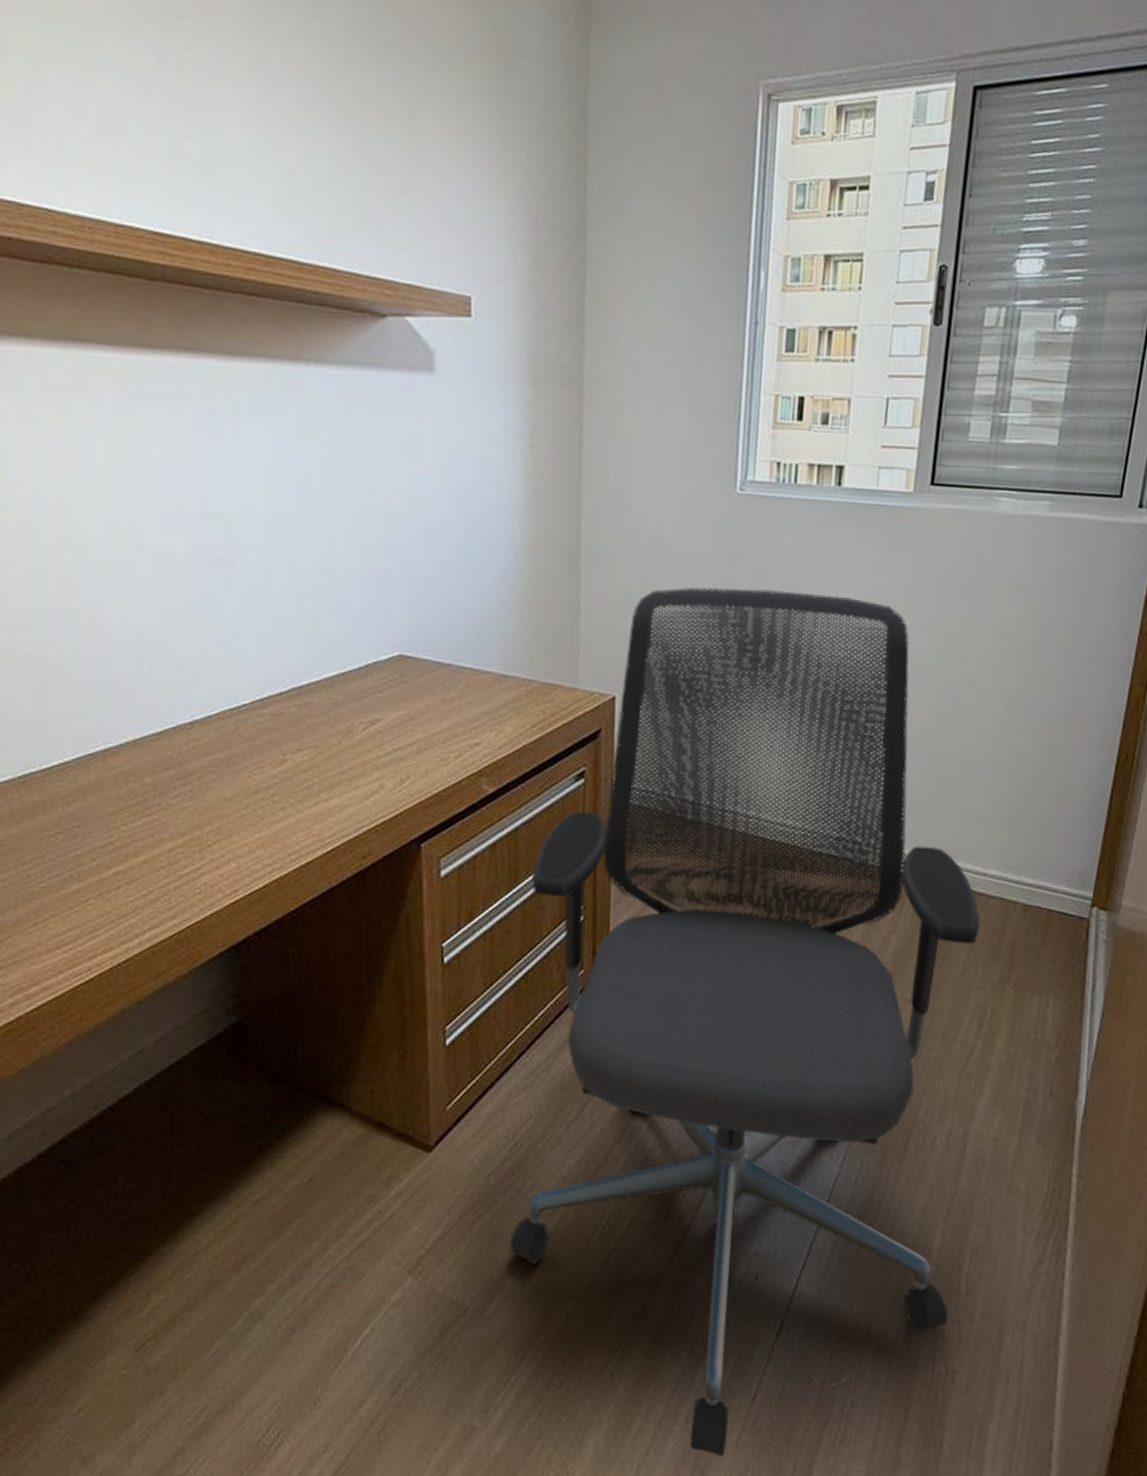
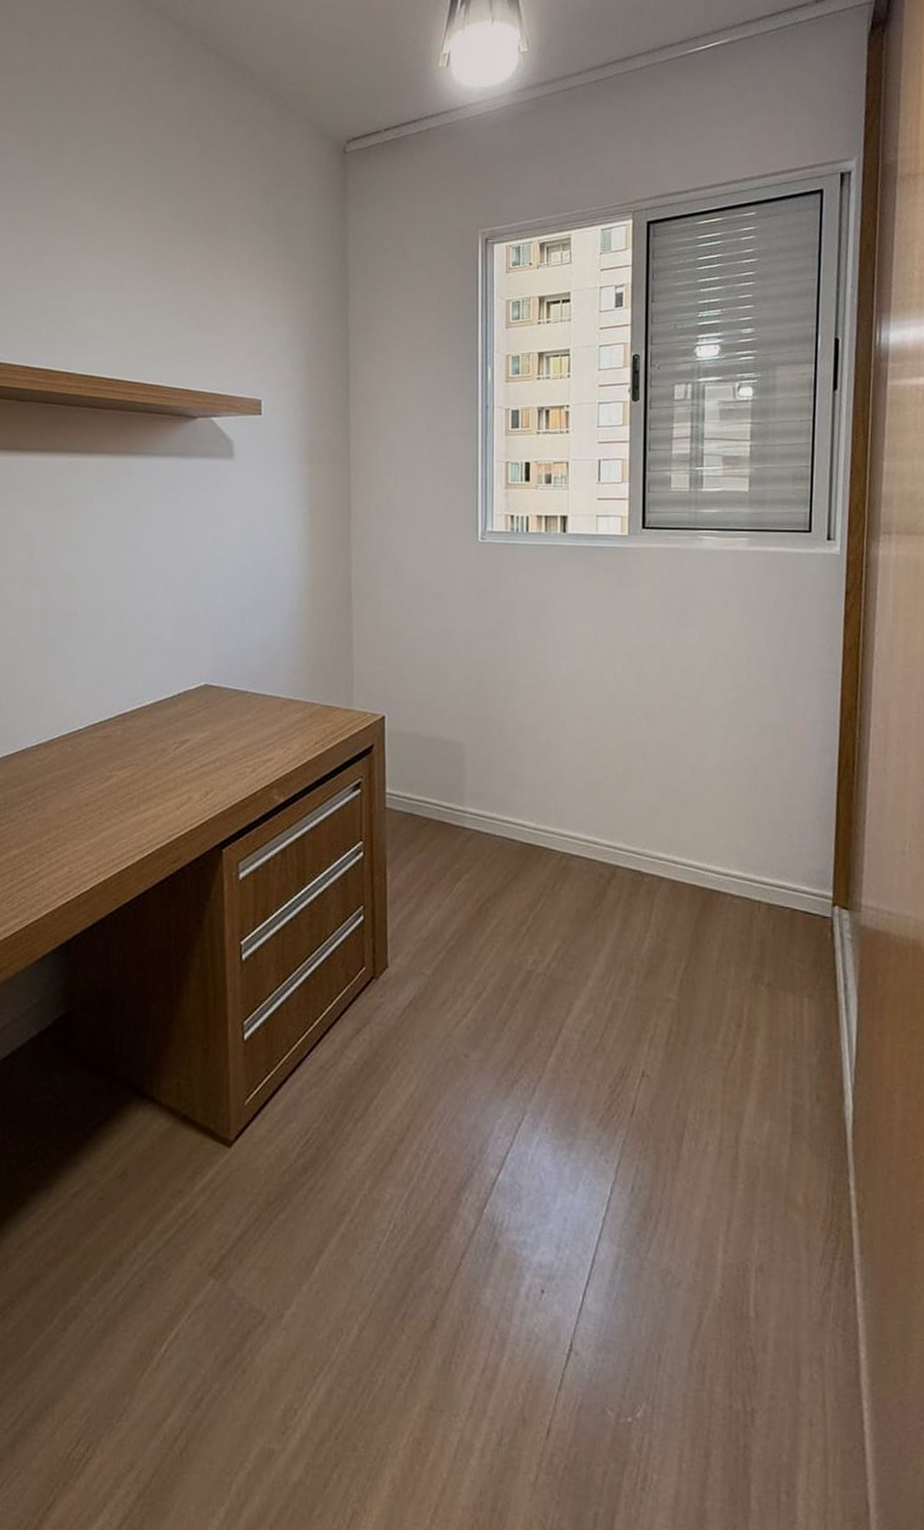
office chair: present [509,587,980,1457] -> none [304,620,740,1501]

